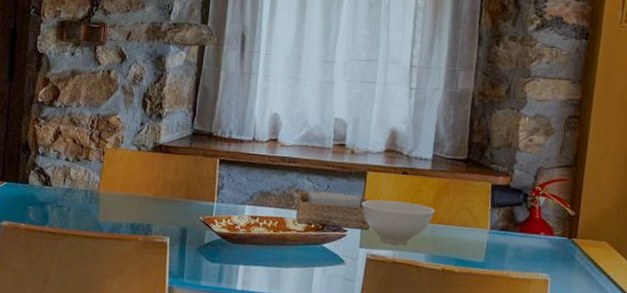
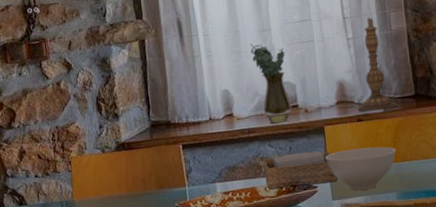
vase: none [309,72,344,159] -> present [250,43,292,124]
candlestick: none [405,70,446,168] -> present [357,16,397,112]

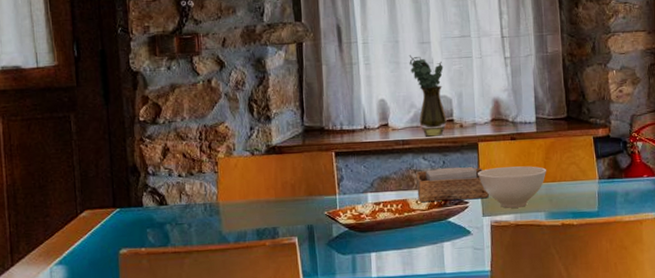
candlestick: present [357,16,397,112] -> none [511,38,549,131]

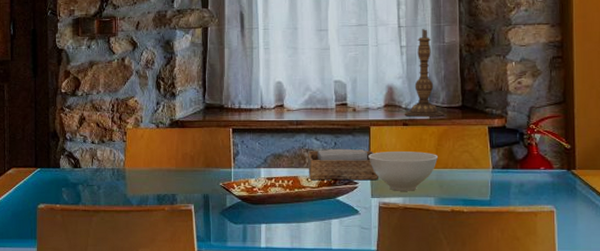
vase: present [409,55,447,137] -> none [306,41,340,119]
candlestick: none [511,38,549,131] -> present [404,28,443,118]

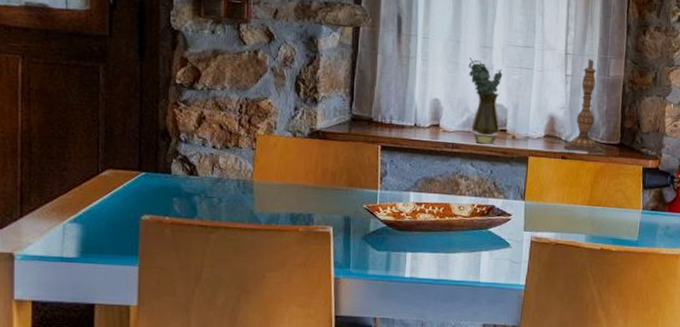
vase: none [306,41,340,119] -> present [468,57,503,145]
napkin holder: present [307,148,379,181] -> none [460,176,534,214]
bowl: present [368,151,439,191] -> none [524,184,593,227]

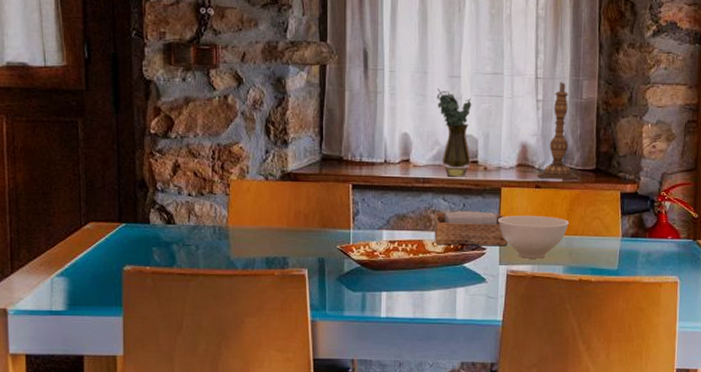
napkin holder: none [460,176,534,214] -> present [433,210,509,247]
bowl: none [524,184,593,227] -> present [498,215,570,259]

